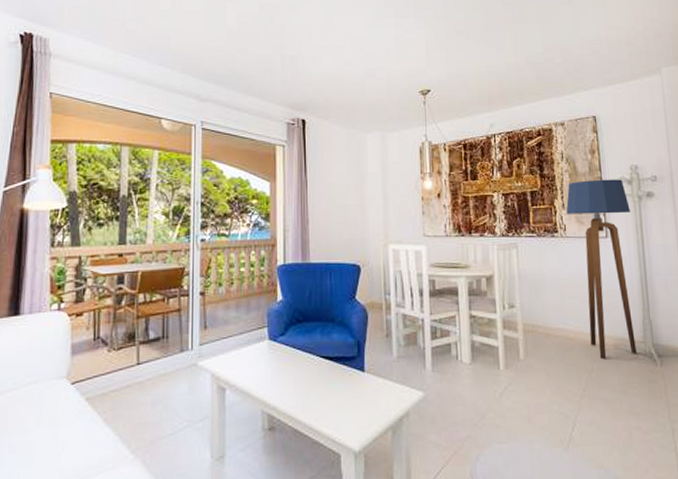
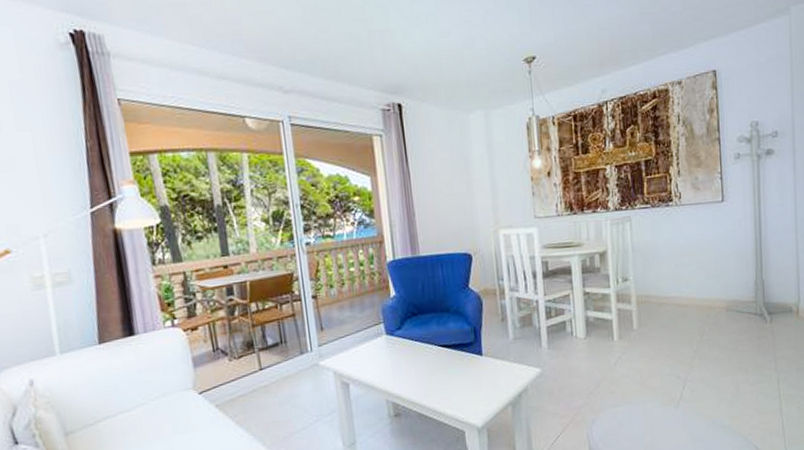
floor lamp: present [566,179,638,360] -> none [681,138,749,322]

